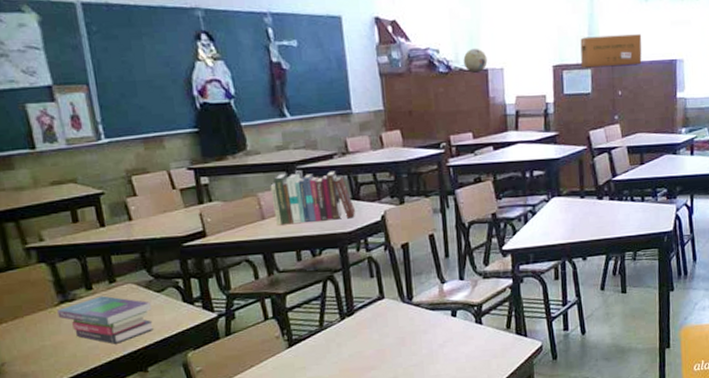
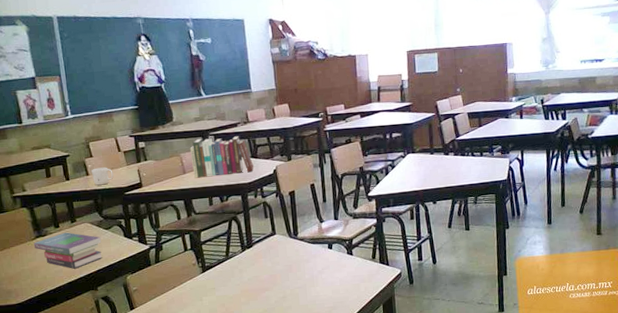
mug: none [135,209,167,234] -> present [91,167,114,186]
globe: present [463,48,488,74] -> none [336,39,356,59]
box: present [580,34,642,68] -> none [428,24,479,52]

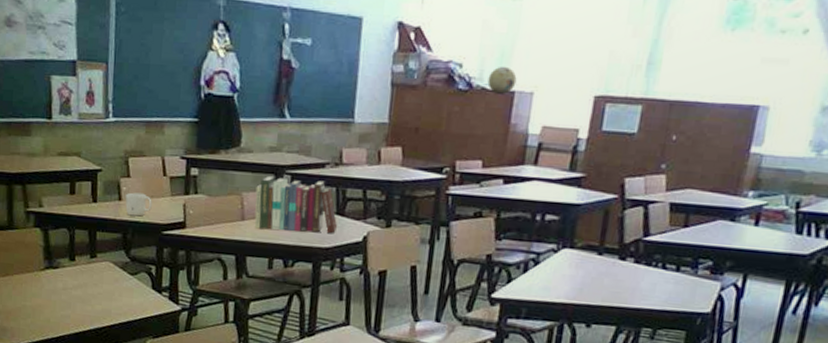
books: present [34,232,102,269] -> none [41,268,124,317]
globe: none [336,39,356,59] -> present [487,66,517,96]

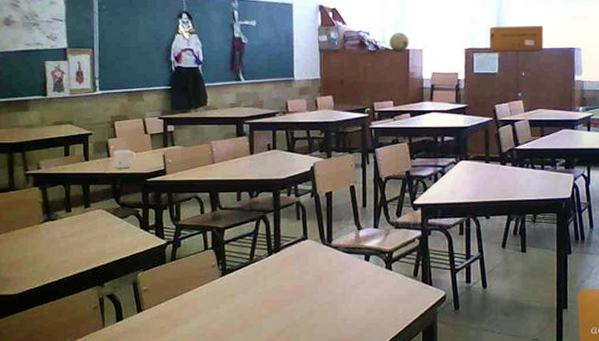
books: present [254,175,338,234] -> none [222,126,290,169]
box: none [631,66,718,107] -> present [489,26,544,52]

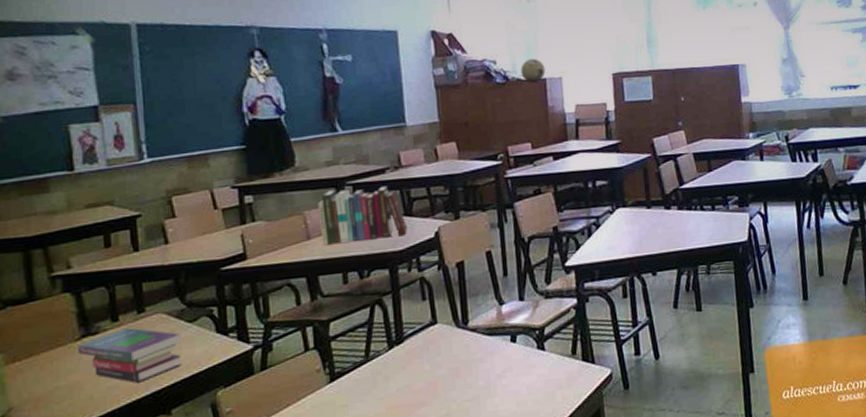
books: none [41,218,115,260] -> present [77,327,182,383]
mug: present [113,149,137,169] -> none [172,231,205,258]
books: none [222,126,290,169] -> present [317,185,408,245]
box: present [489,26,544,52] -> none [639,41,703,75]

